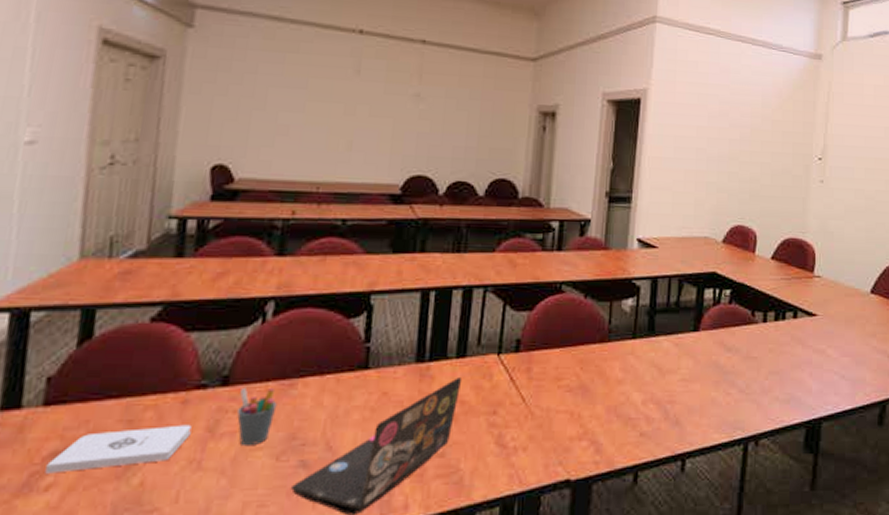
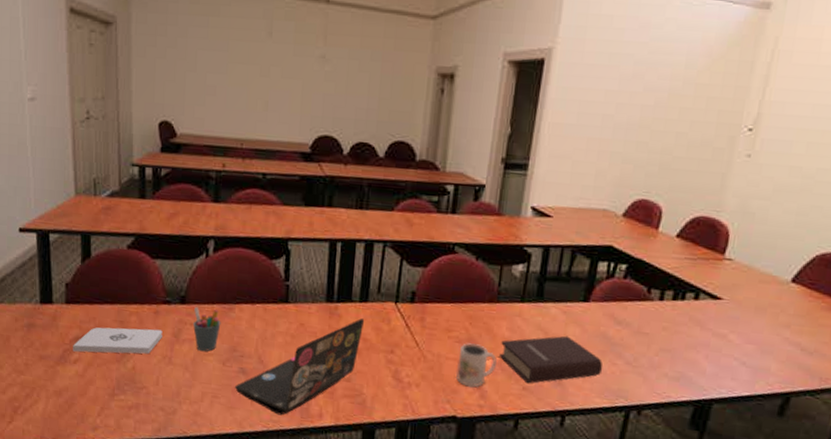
mug: none [567,391,611,442] -> present [455,343,497,388]
book: none [614,369,718,429] -> present [500,335,603,384]

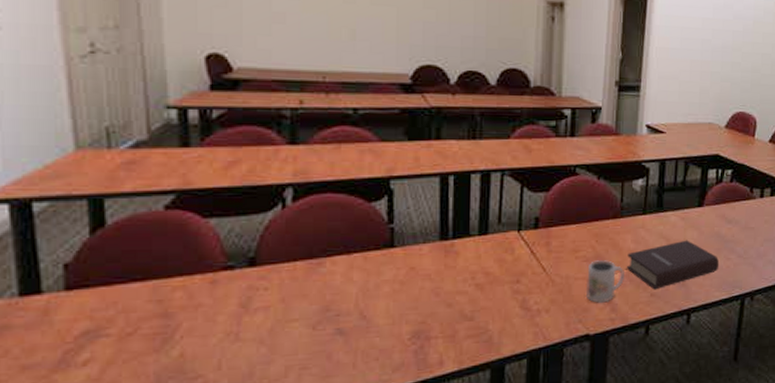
notepad: present [73,327,163,354] -> none [80,302,224,351]
pen holder: present [192,306,221,352] -> none [267,266,308,319]
laptop: present [234,318,365,416] -> none [329,252,486,373]

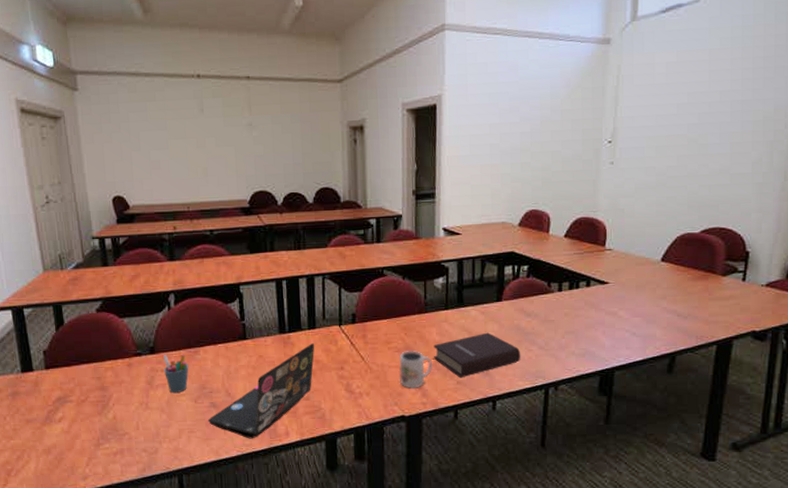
pen holder: none [267,266,308,319] -> present [163,354,189,394]
laptop: none [329,252,486,373] -> present [207,344,315,439]

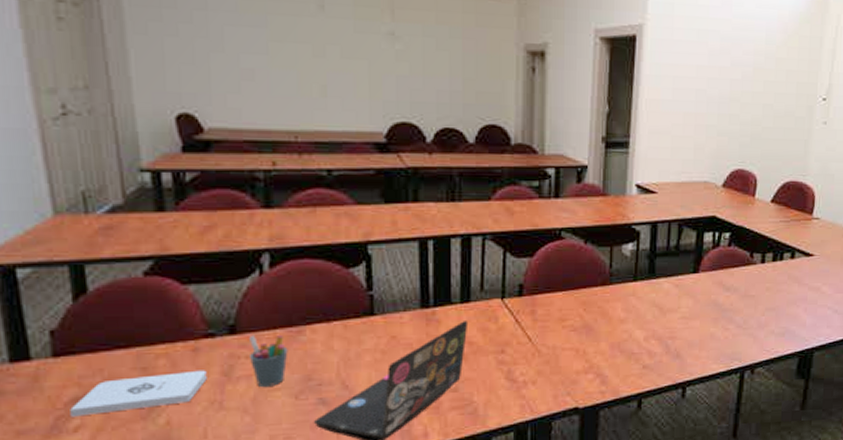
notepad: none [56,380,137,411] -> present [70,370,207,417]
mug: present [399,351,432,389] -> none [573,330,614,375]
book: present [434,332,521,378] -> none [617,308,717,362]

